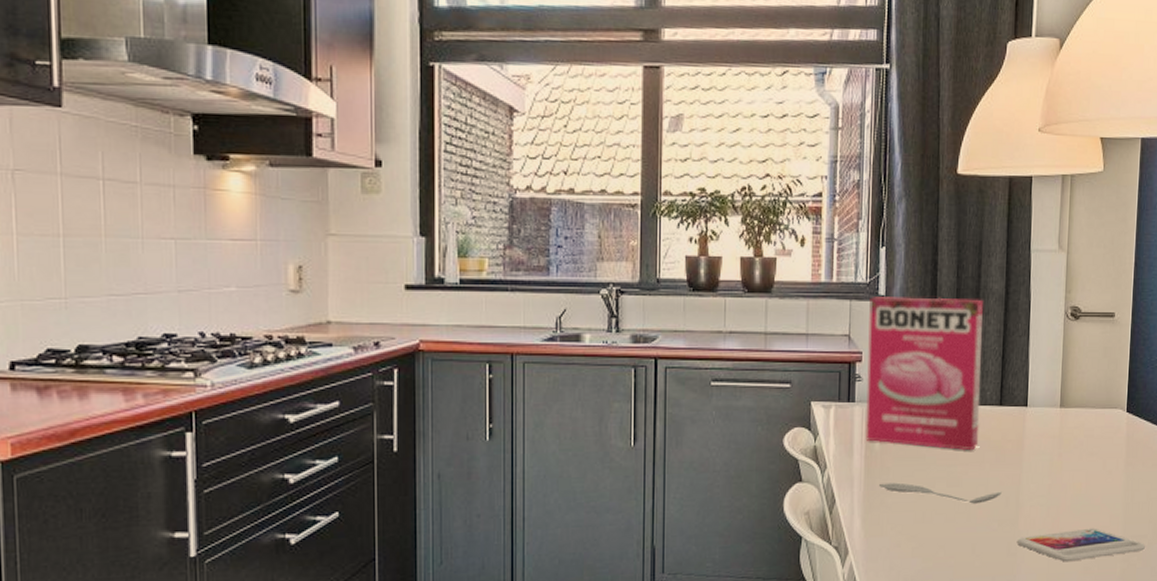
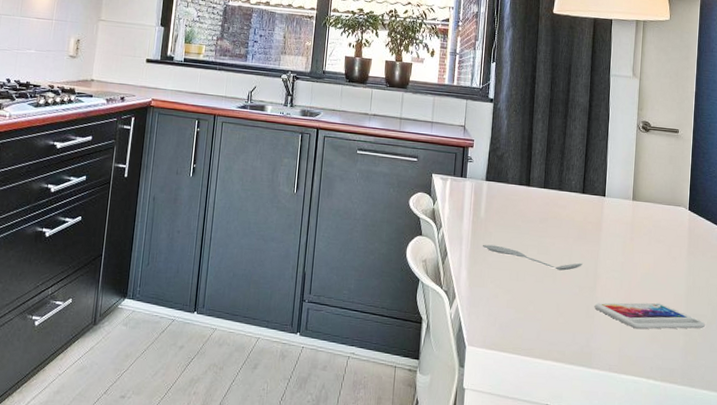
cereal box: present [865,297,983,451] -> none [473,99,571,227]

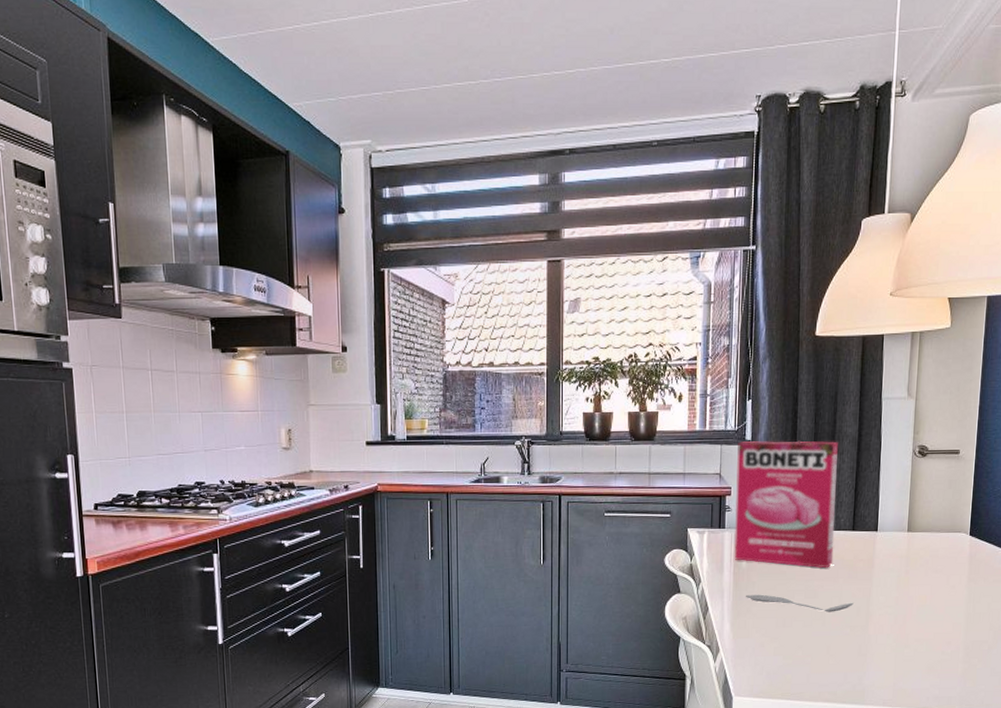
cereal box: none [473,99,571,227] -> present [734,440,838,568]
smartphone: present [594,302,706,330] -> none [866,633,986,662]

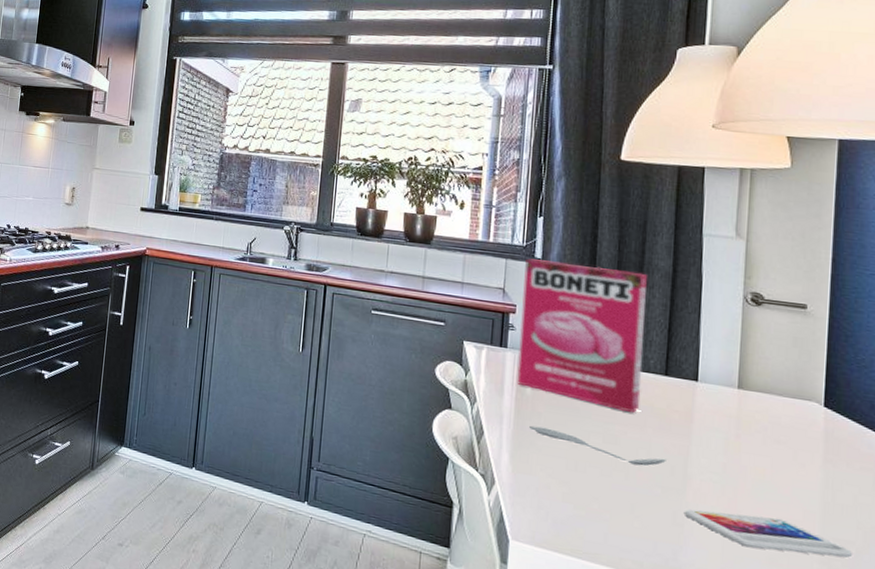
smartphone: none [866,633,986,662] -> present [683,509,853,558]

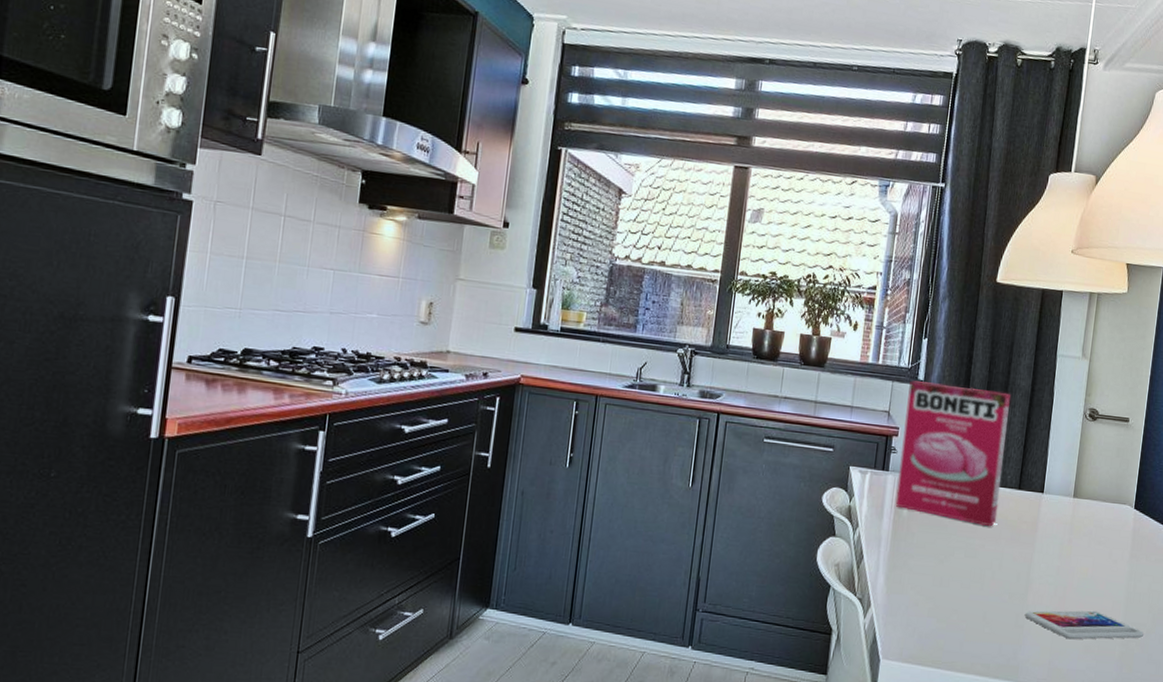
spoon: present [529,425,666,466] -> none [904,546,1014,576]

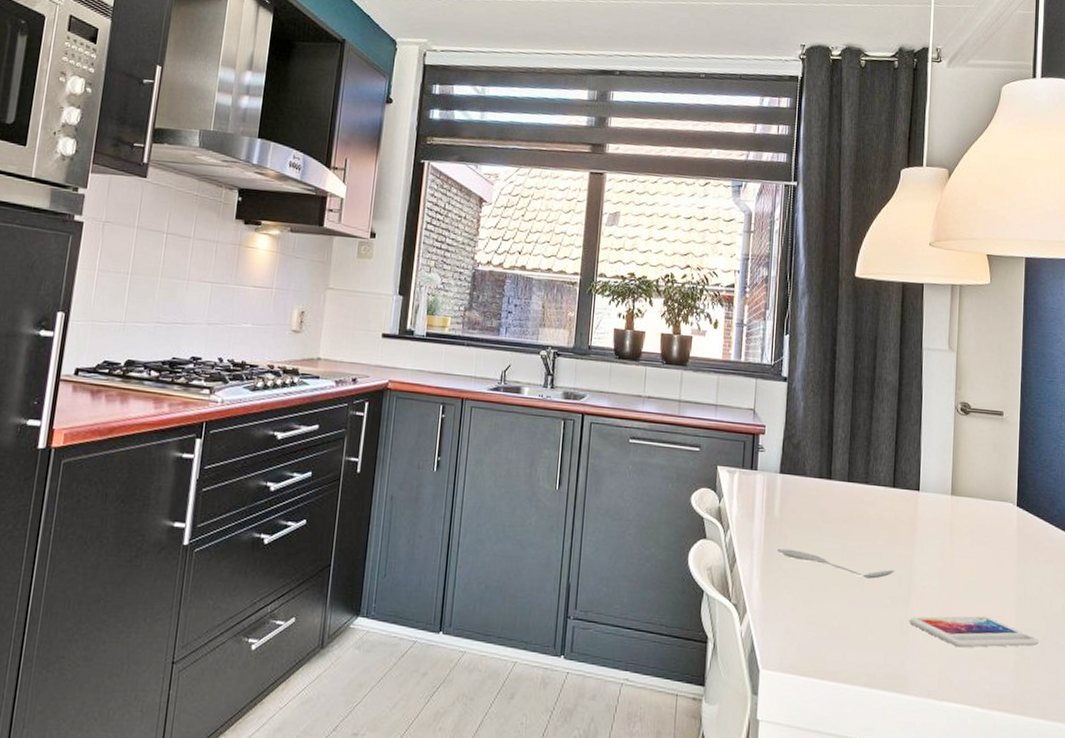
cereal box: present [895,380,1011,527] -> none [766,377,878,527]
spoon: none [904,546,1014,576] -> present [778,548,894,579]

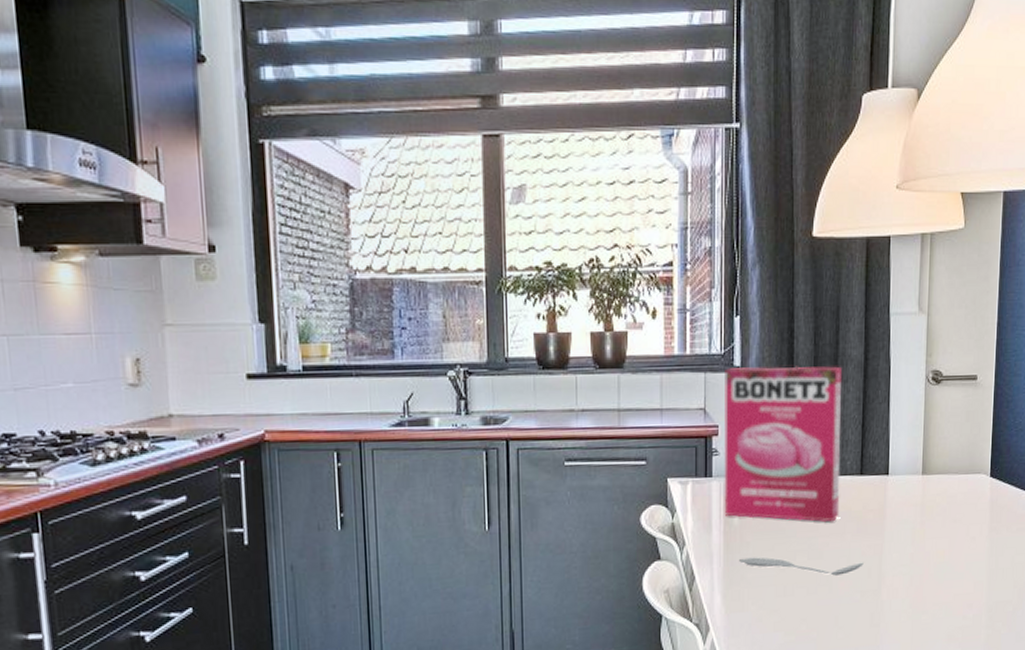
cereal box: none [766,377,878,527] -> present [724,366,842,522]
smartphone: present [909,615,1040,648] -> none [879,595,1011,631]

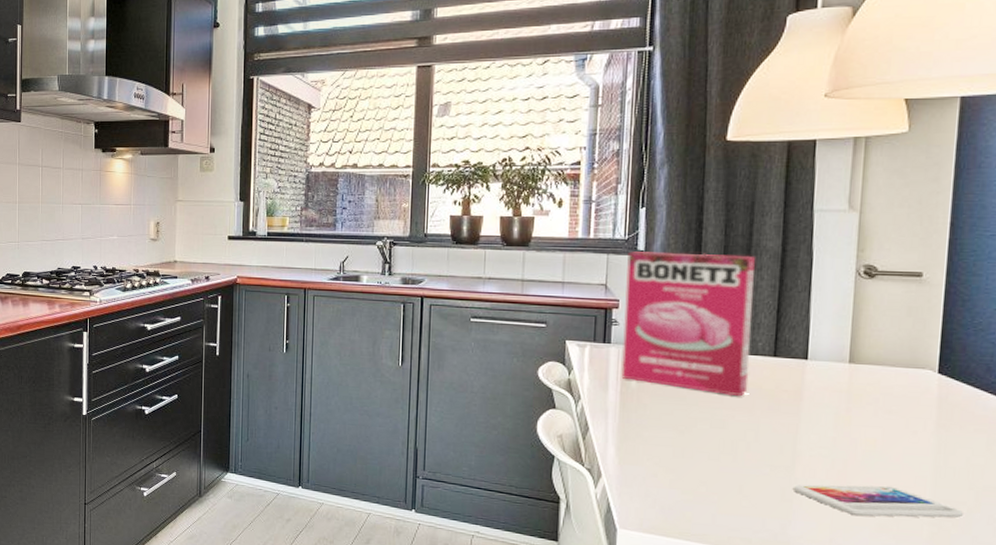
spoon: present [739,557,864,576] -> none [635,417,775,447]
smartphone: none [879,595,1011,631] -> present [792,484,965,518]

